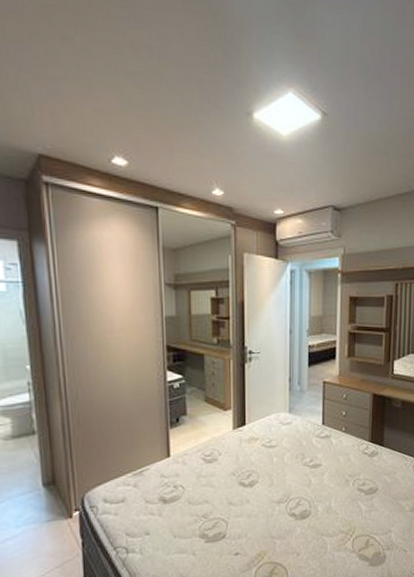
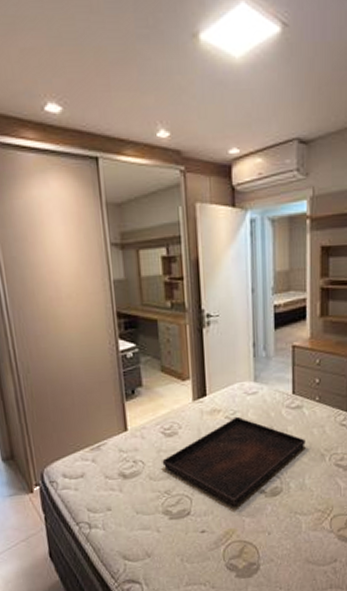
serving tray: none [201,444,332,530] -> present [162,416,305,507]

